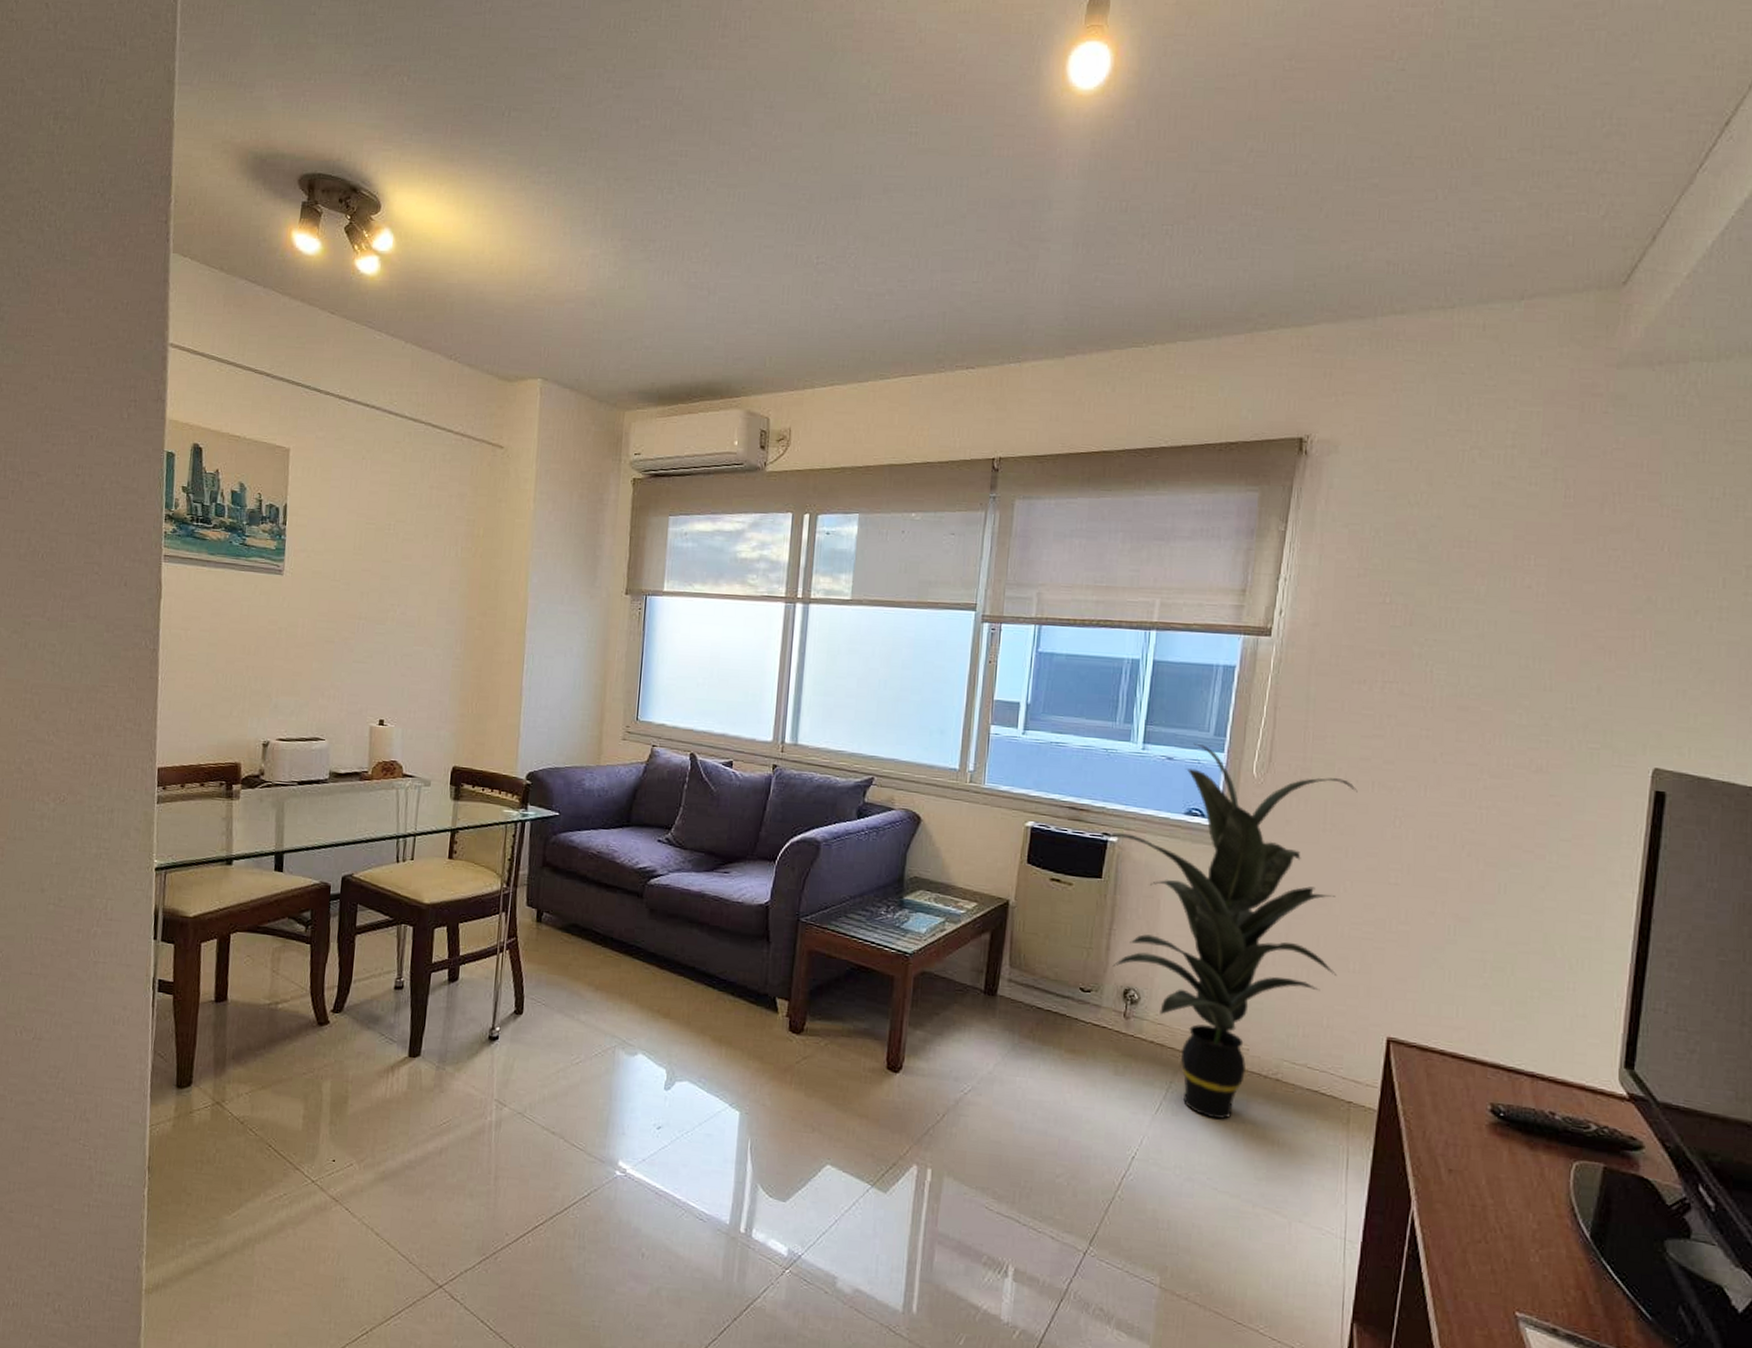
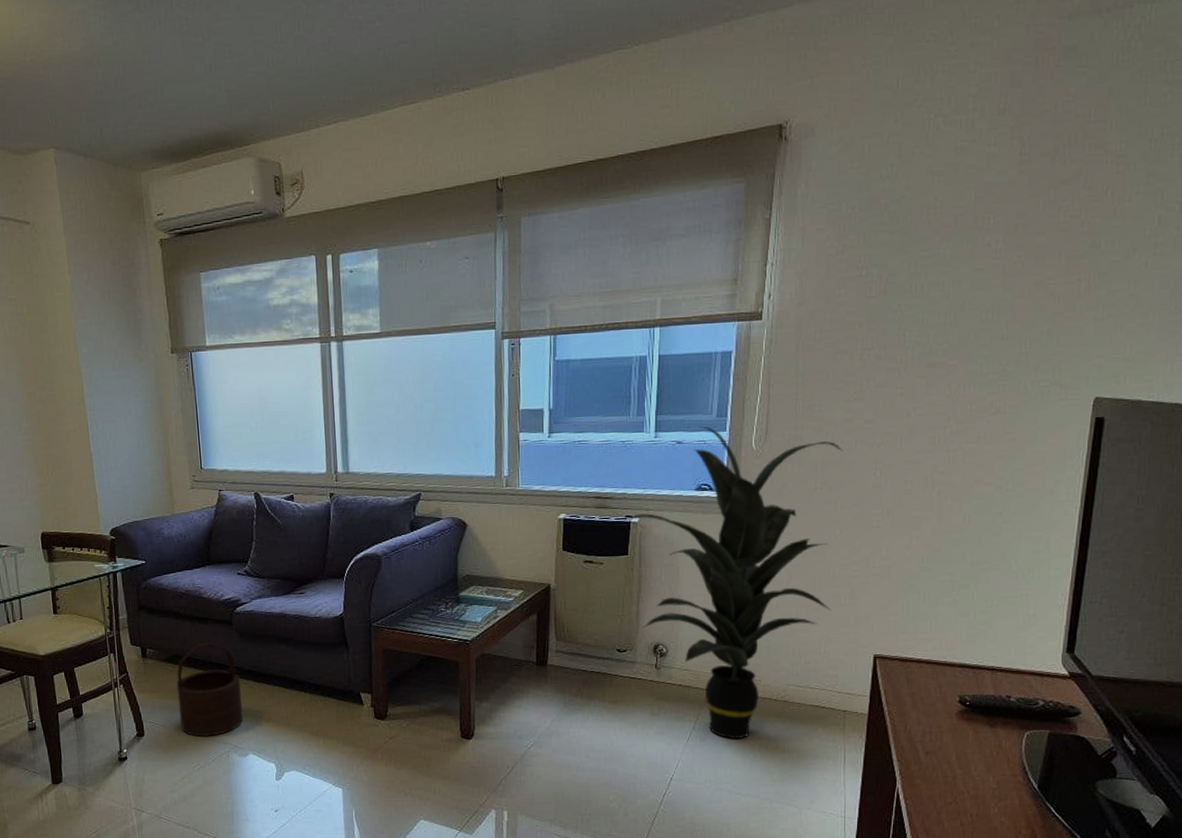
wooden bucket: none [566,914,643,1026] -> present [176,642,244,737]

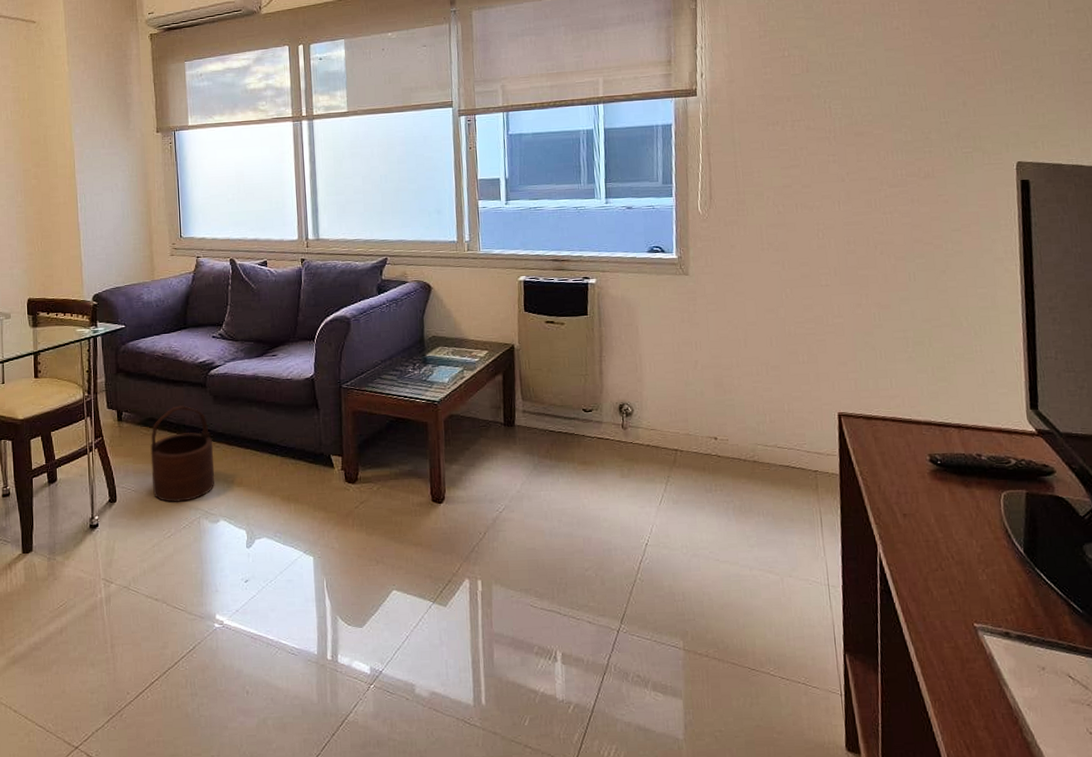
indoor plant: present [625,426,843,739] -> none [583,192,791,501]

